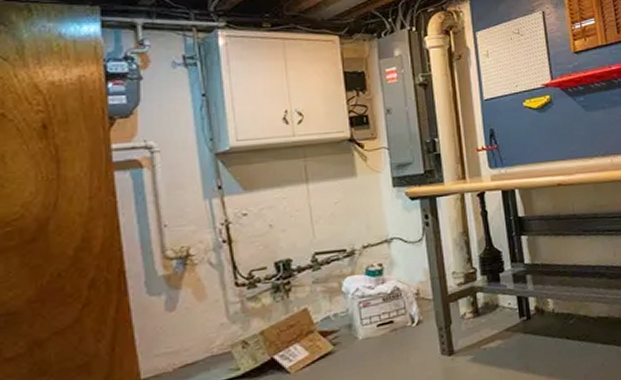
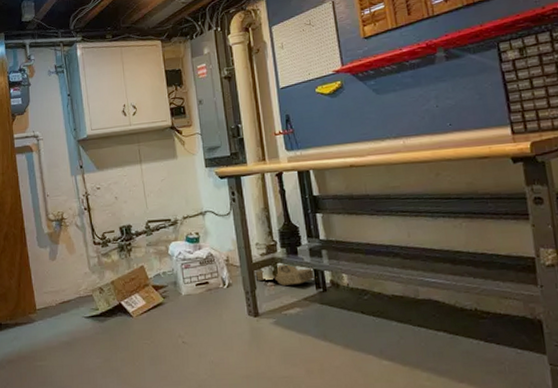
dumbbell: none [450,291,521,318] -> present [255,263,317,286]

